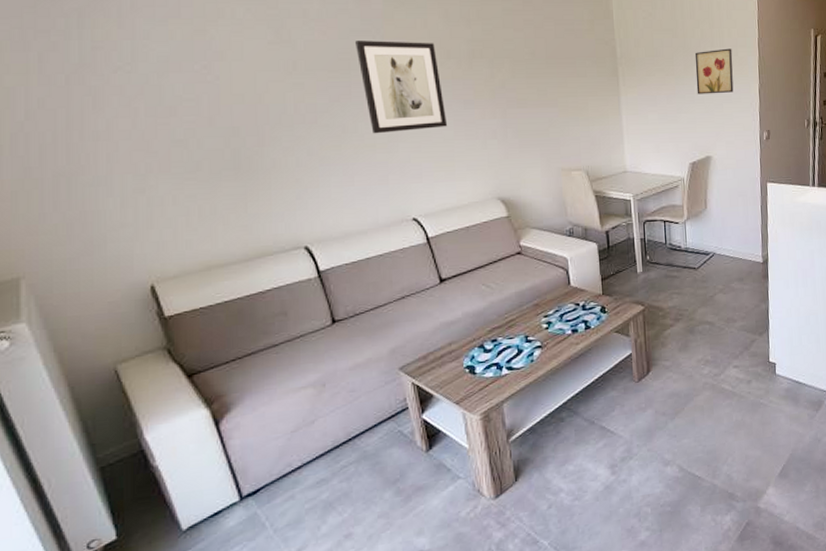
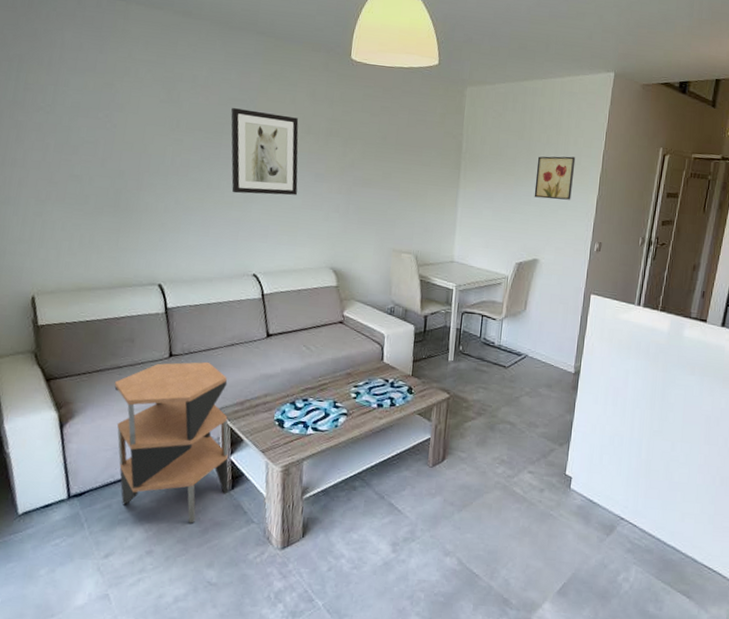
side table: none [272,320,426,495] -> present [114,361,229,524]

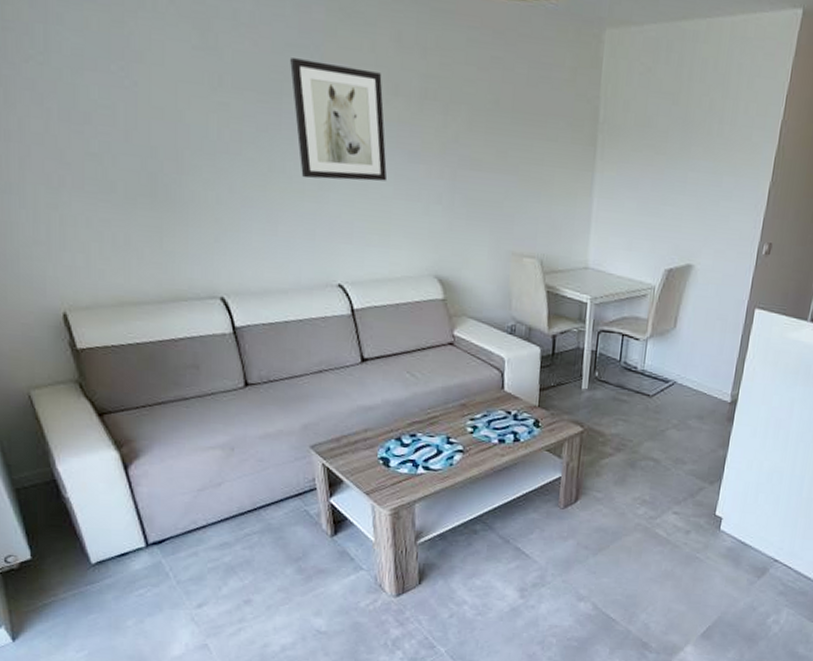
side table: present [114,361,229,524] -> none [181,391,331,571]
wall art: present [534,156,576,200] -> none [690,128,746,188]

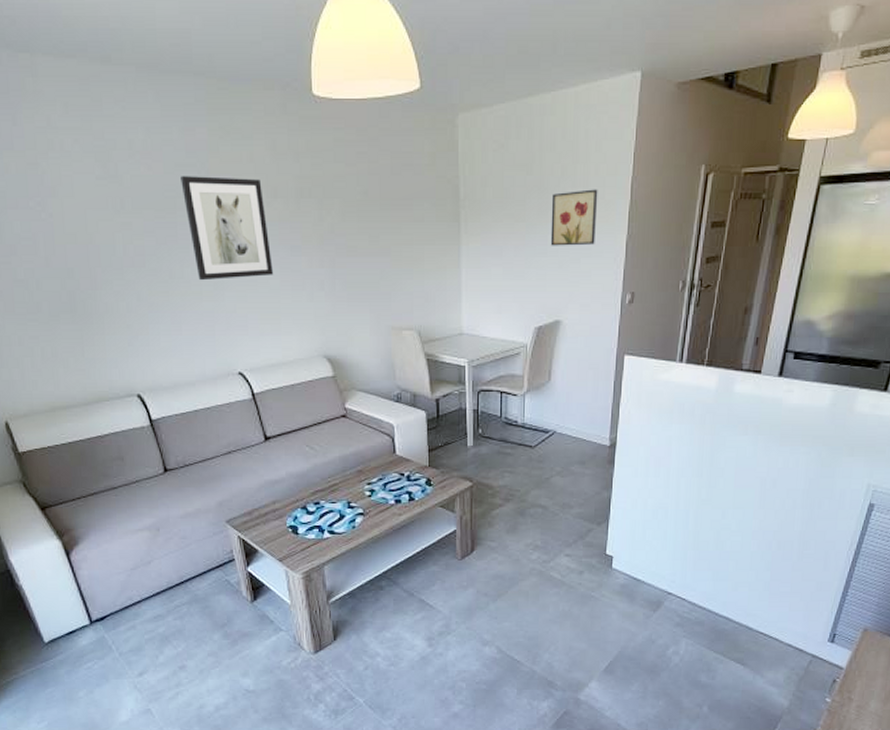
wall art: none [690,128,746,188] -> present [550,189,598,246]

